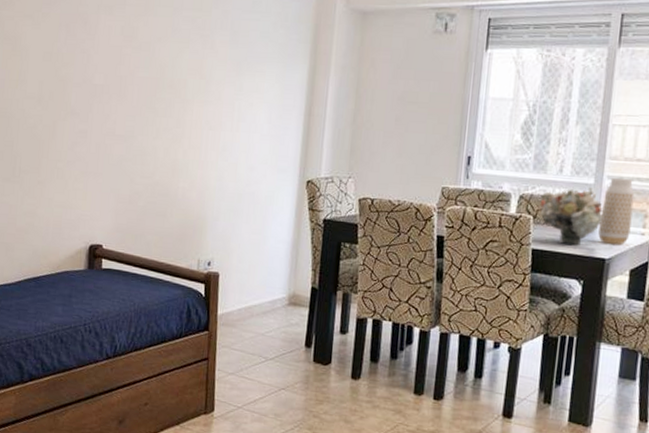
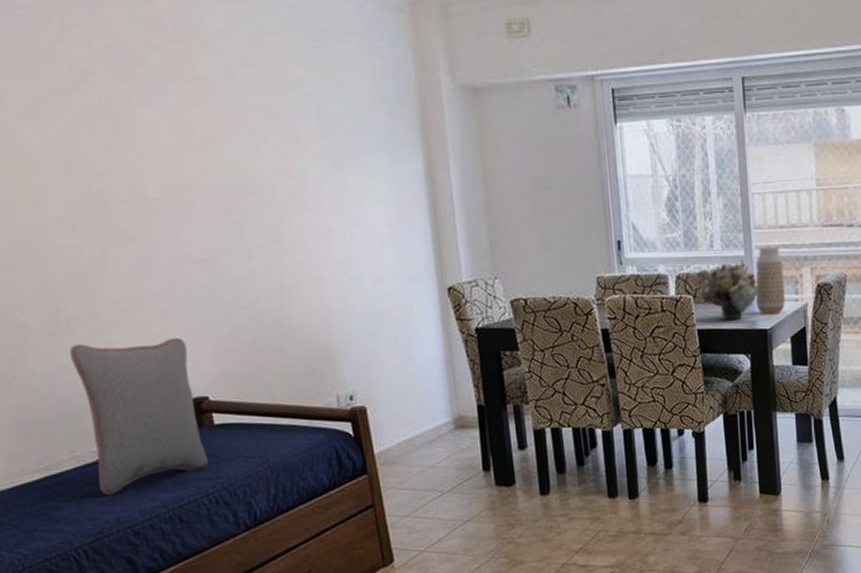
pillow: none [12,191,96,311] -> present [70,338,209,496]

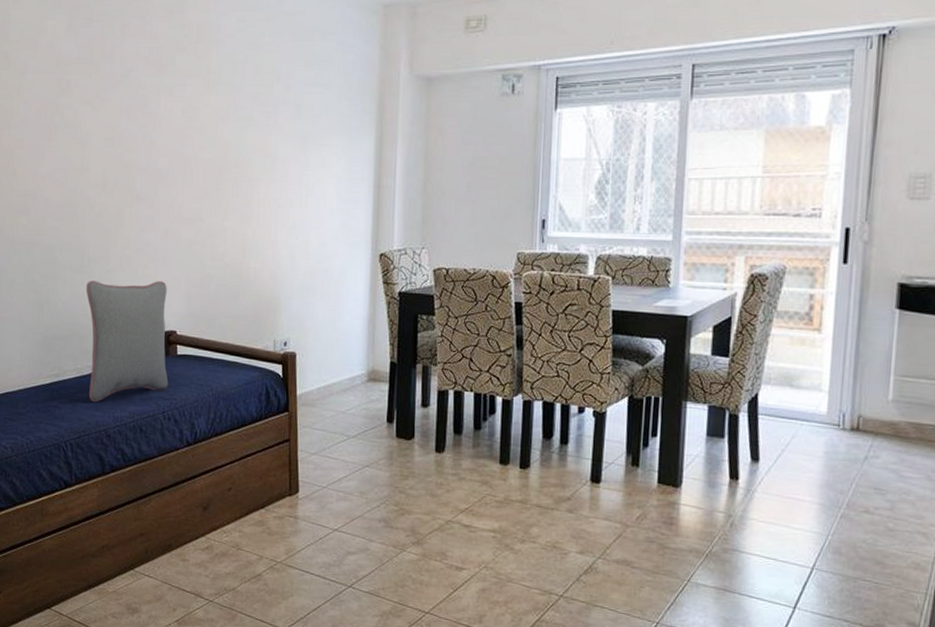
flower arrangement: present [696,260,759,321] -> none [618,245,683,305]
vase: present [755,246,785,315] -> none [679,232,714,302]

